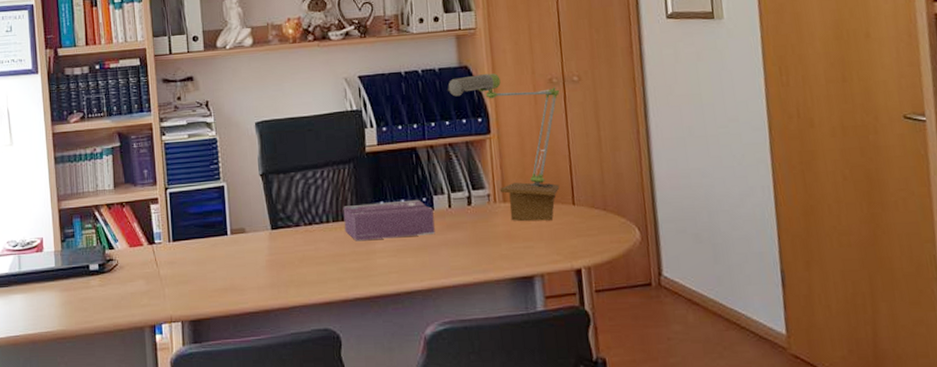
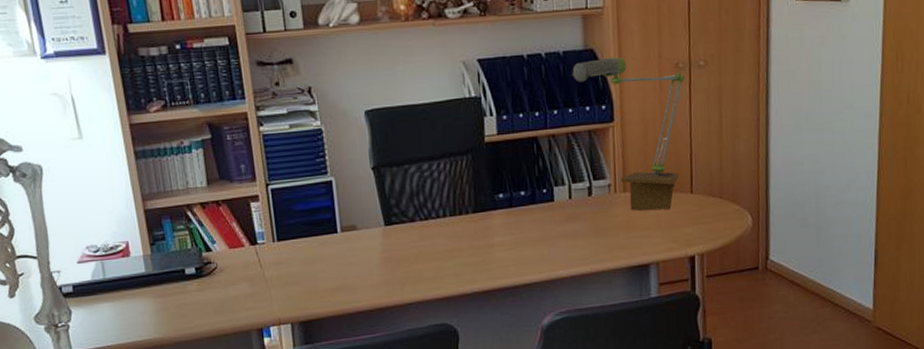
tissue box: present [343,199,435,242] -> none [460,191,555,236]

